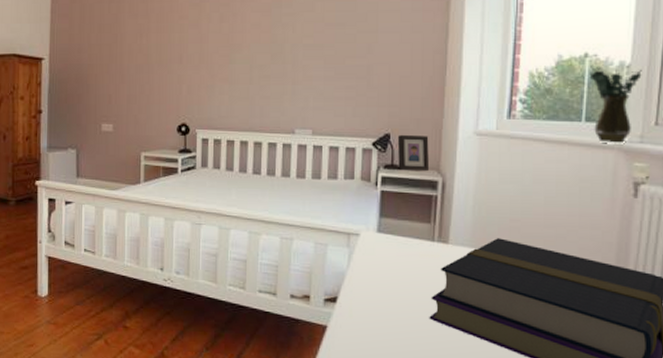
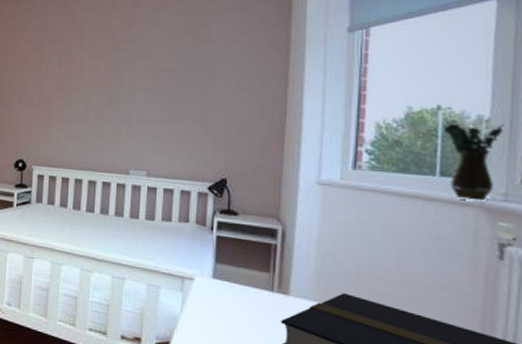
picture frame: present [398,135,429,172] -> none [235,181,268,219]

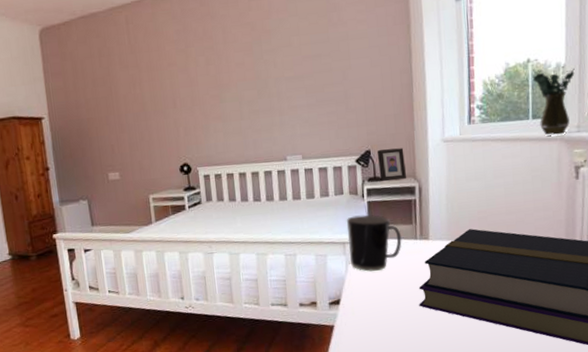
mug: none [187,249,254,319] -> present [346,214,402,272]
picture frame: none [235,181,268,219] -> present [378,148,406,181]

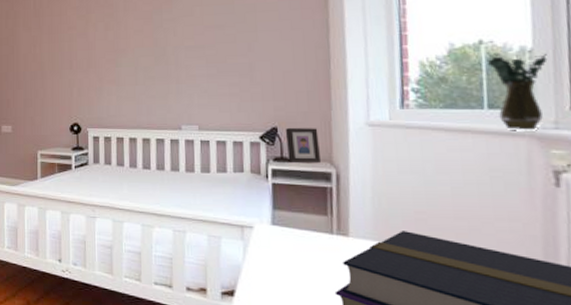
mug: present [346,214,402,272] -> none [246,197,314,264]

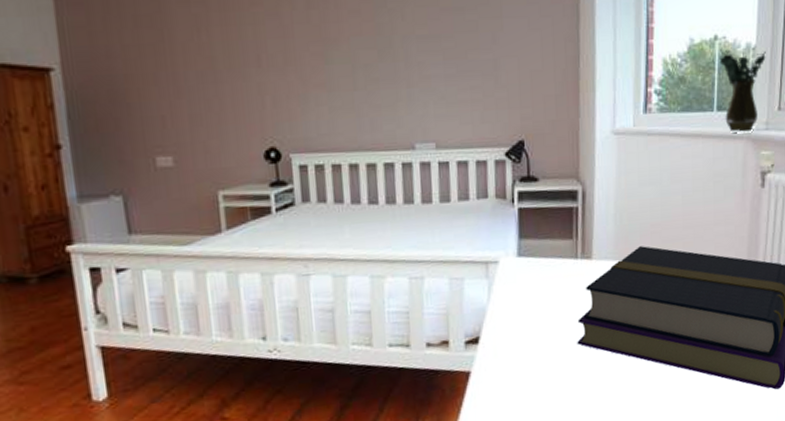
picture frame: present [286,128,320,164] -> none [533,139,567,182]

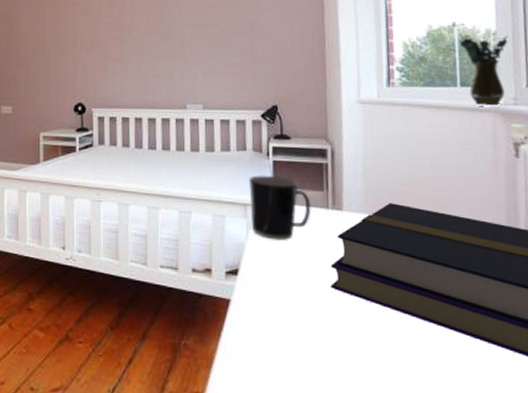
mug: none [490,225,559,300] -> present [248,175,311,240]

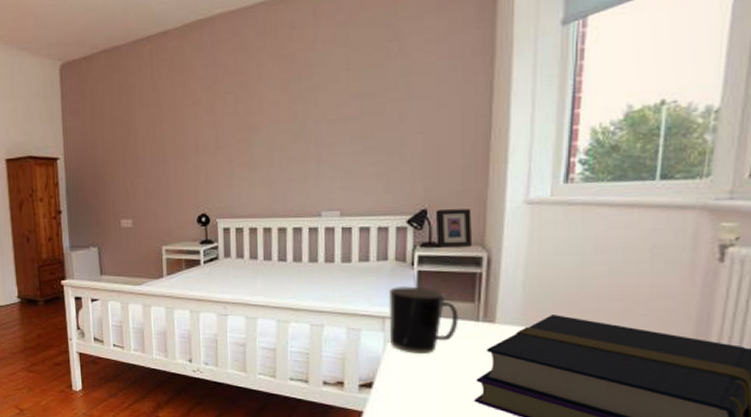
picture frame: none [286,106,317,141] -> present [437,209,471,248]
vase: present [459,34,508,107] -> none [666,112,735,203]

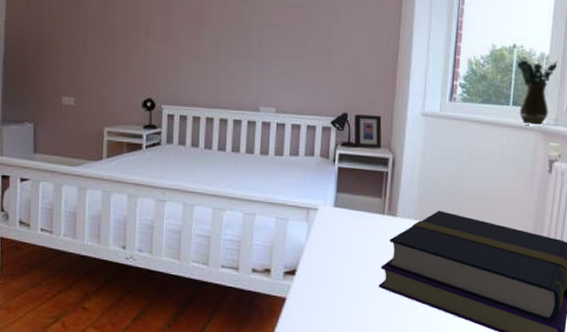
mug: present [388,286,459,354] -> none [312,180,369,243]
vase: none [666,112,735,203] -> present [516,56,558,126]

